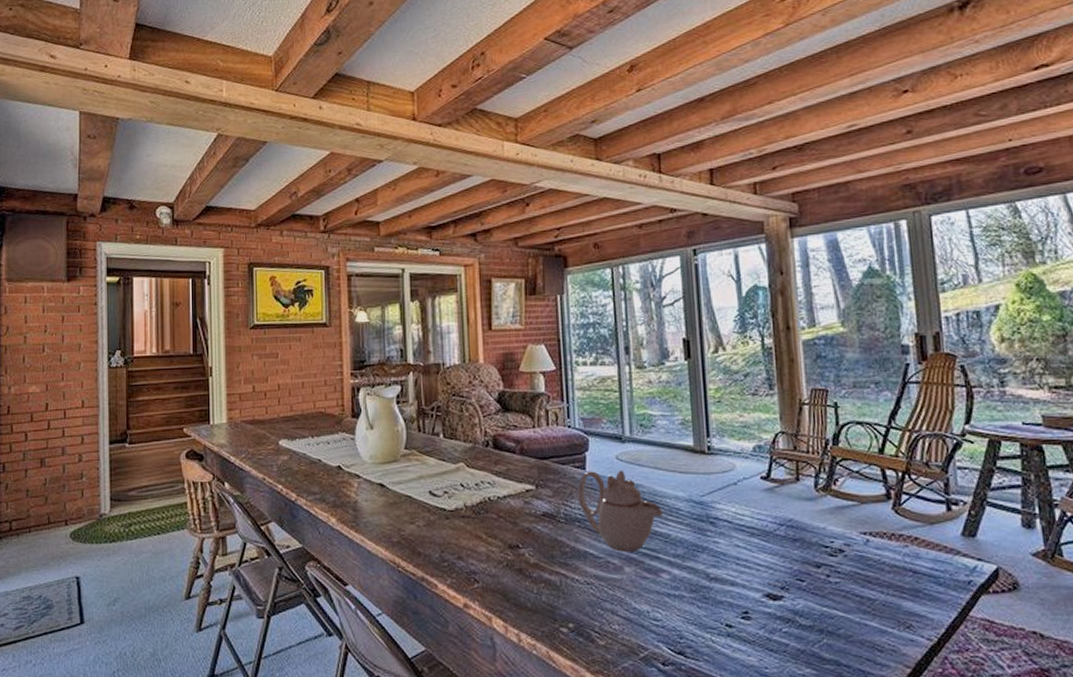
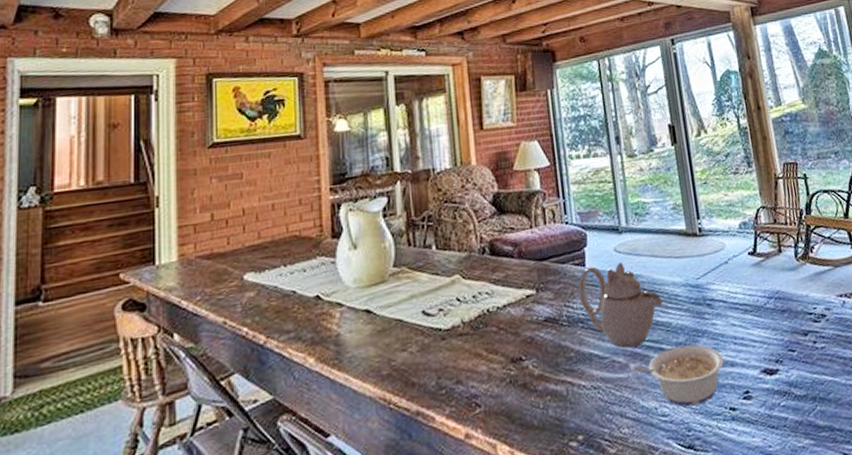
legume: none [628,557,724,616] -> present [633,344,724,407]

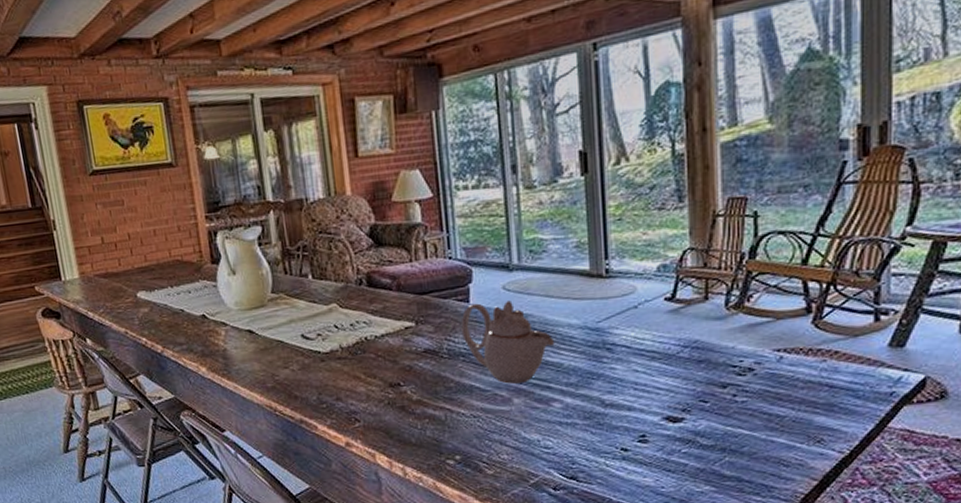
legume: present [633,344,724,407] -> none [517,386,620,443]

